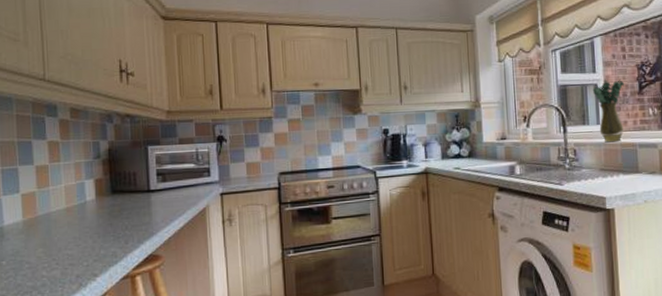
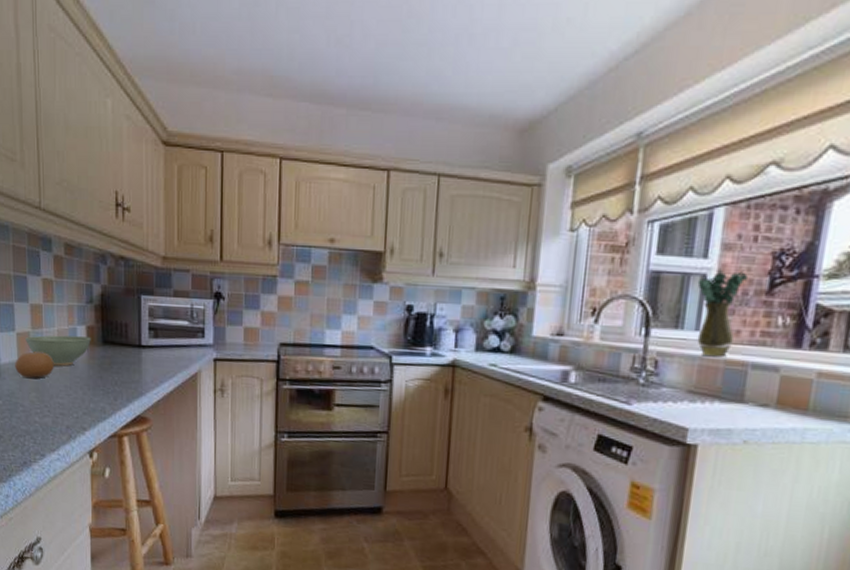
fruit: none [20,209,62,236] -> present [15,351,54,379]
bowl: none [30,189,100,221] -> present [24,335,91,367]

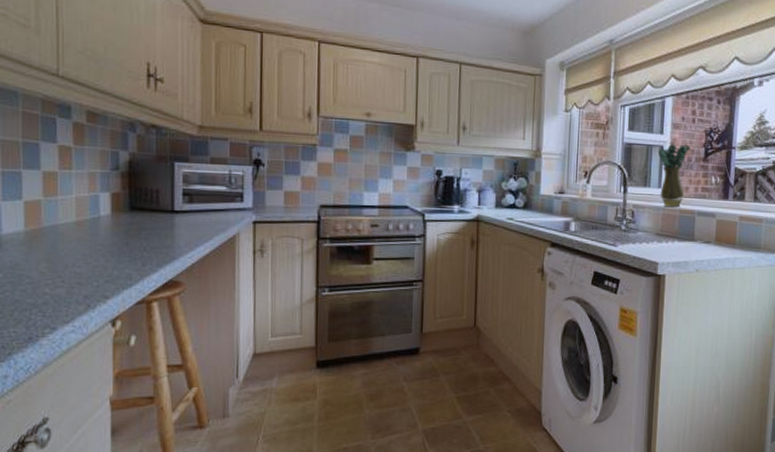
fruit: present [15,351,54,379] -> none [21,220,70,249]
bowl: present [24,335,91,367] -> none [34,202,116,235]

